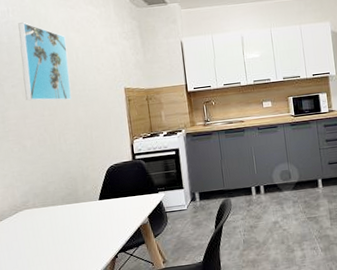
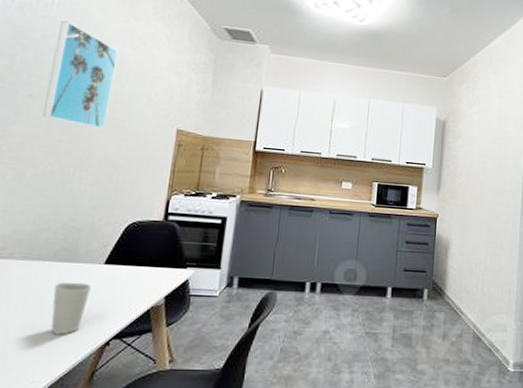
cup: none [68,216,95,256] -> present [51,282,91,335]

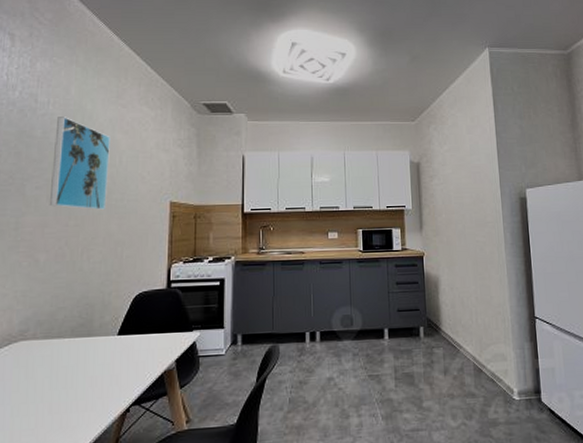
cup: present [51,282,91,335] -> none [74,354,107,407]

